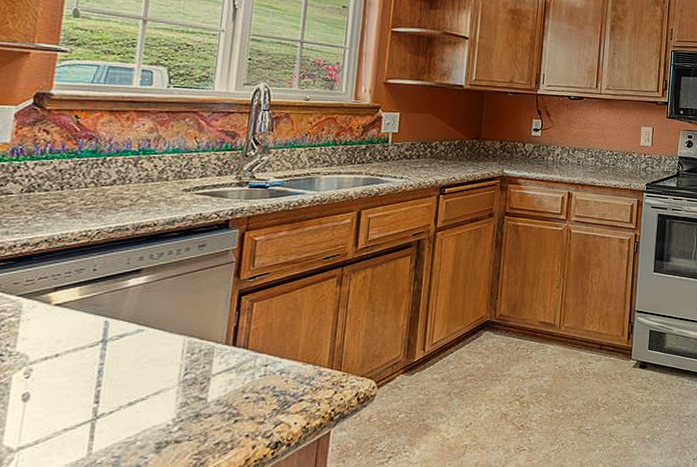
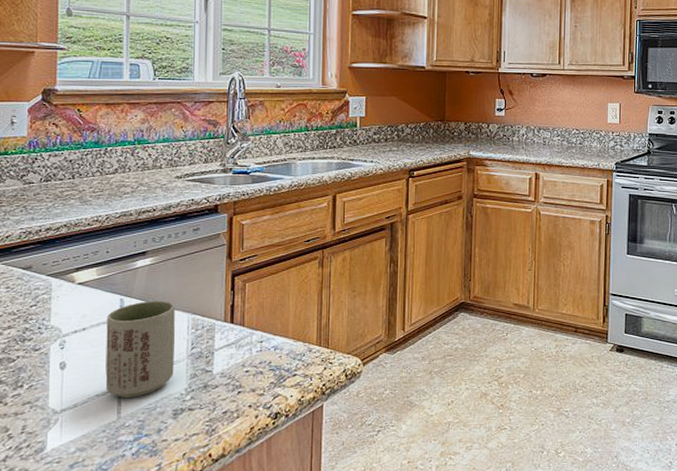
cup: none [76,321,170,431] -> present [105,300,175,398]

